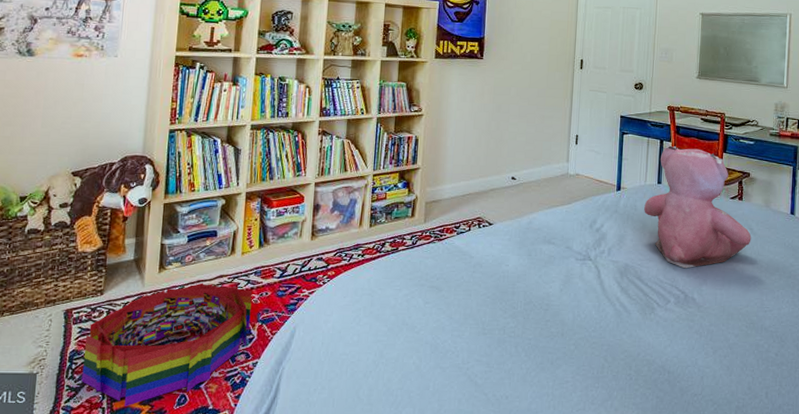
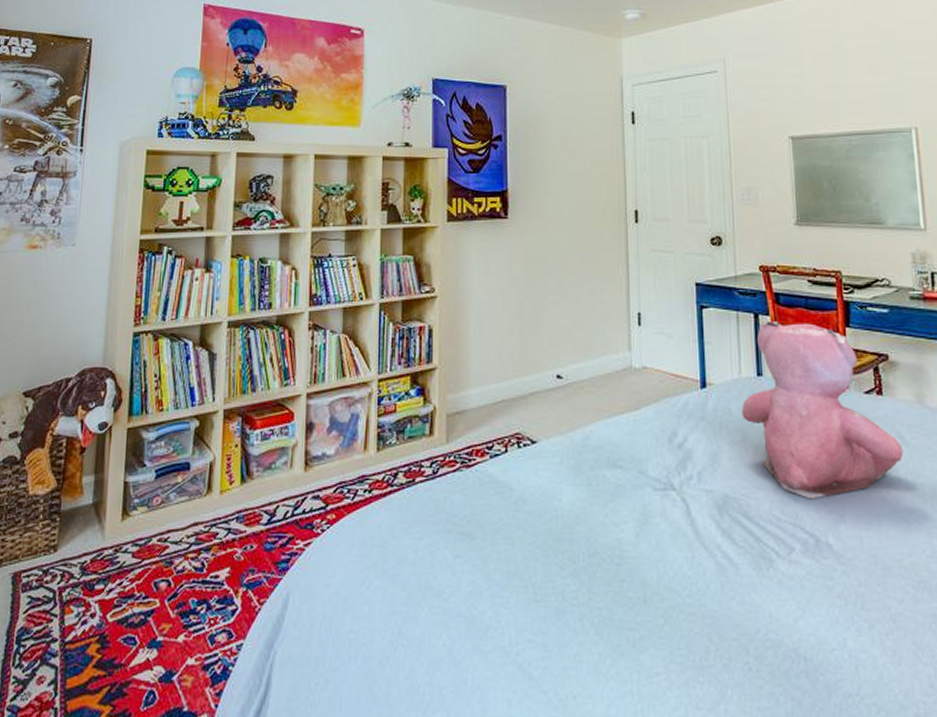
storage bin: present [81,282,253,406] -> none [30,533,234,707]

